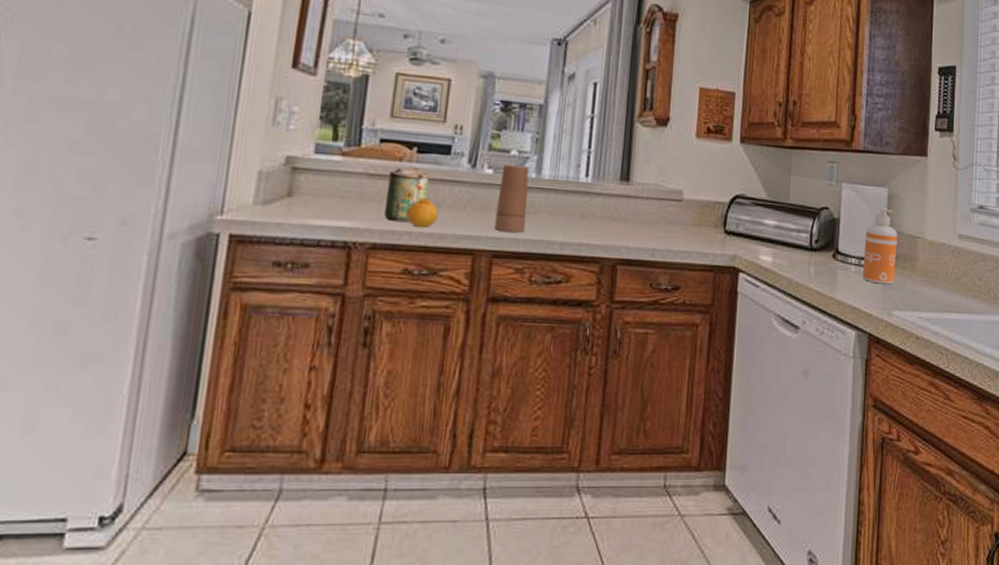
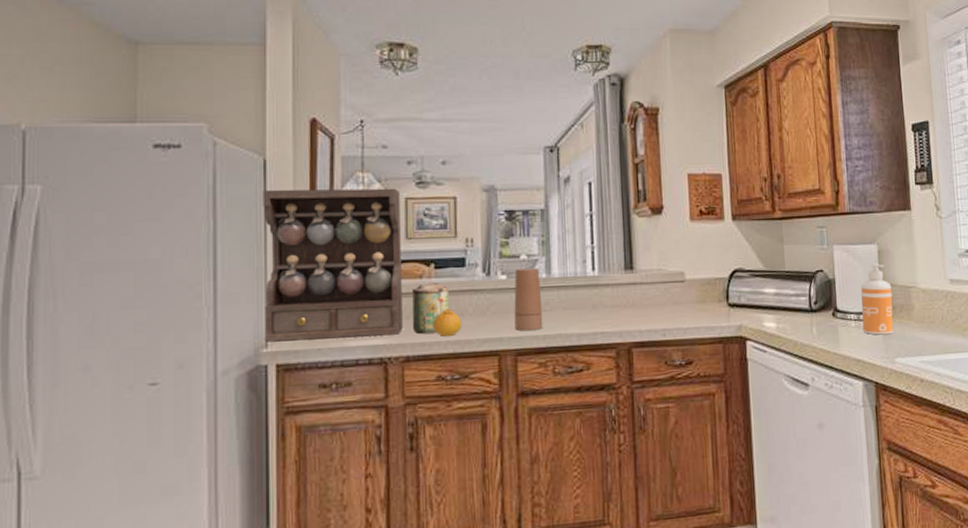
spice rack: none [221,44,391,219] -> present [262,188,403,342]

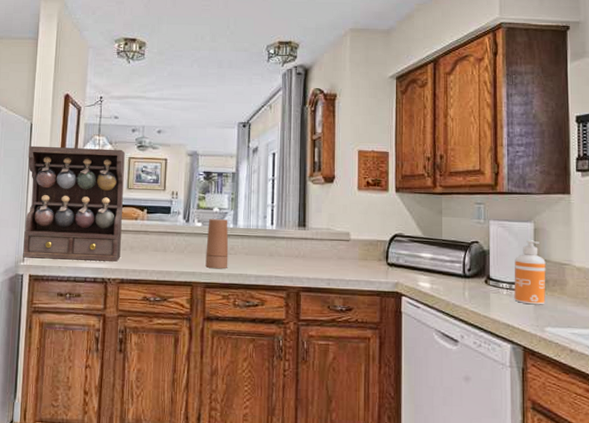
canister: present [412,283,450,334] -> none [127,224,157,264]
fruit: present [433,308,462,338] -> none [142,245,165,268]

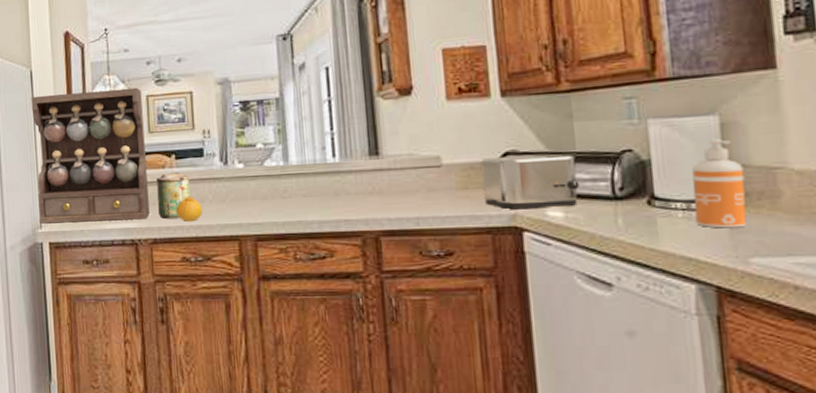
canister: none [127,224,157,264] -> present [156,172,191,219]
fruit: none [142,245,165,268] -> present [176,196,203,223]
canister: present [205,219,229,269] -> none [251,156,282,218]
toaster: none [377,237,442,280] -> present [481,154,580,210]

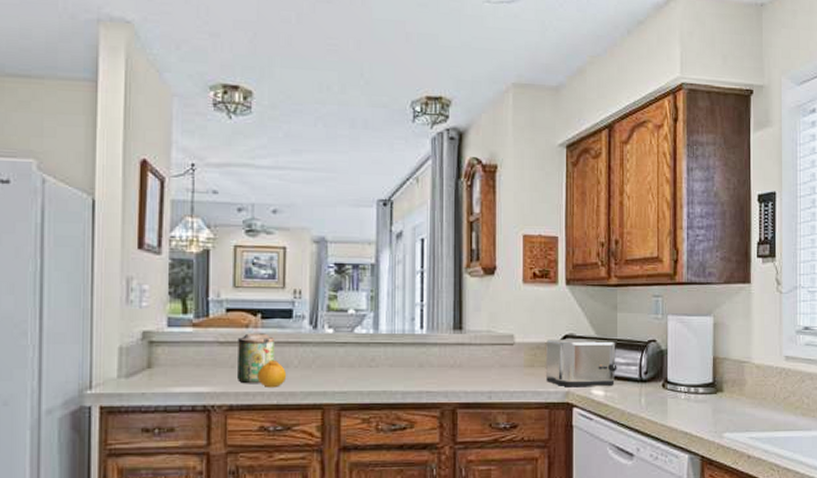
spice rack: present [31,87,150,224] -> none [89,230,229,384]
soap dispenser: present [692,139,748,229] -> none [692,336,725,409]

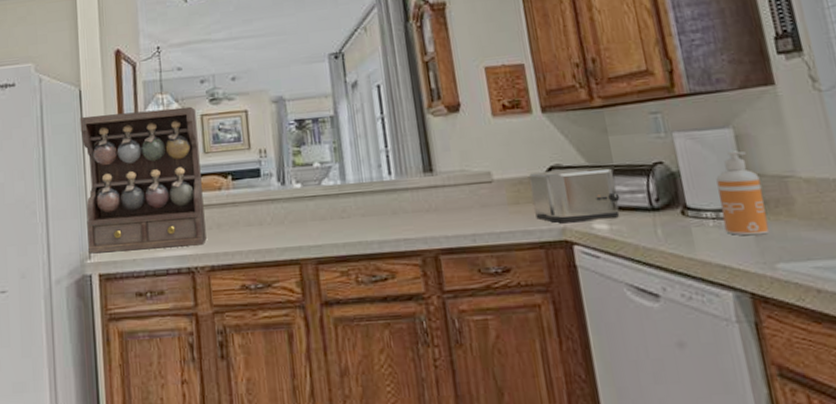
spice rack: none [89,230,229,384] -> present [80,106,207,254]
canister: present [236,333,276,384] -> none [213,194,249,244]
fruit: present [257,359,287,389] -> none [233,218,262,247]
soap dispenser: none [692,336,725,409] -> present [716,150,770,236]

